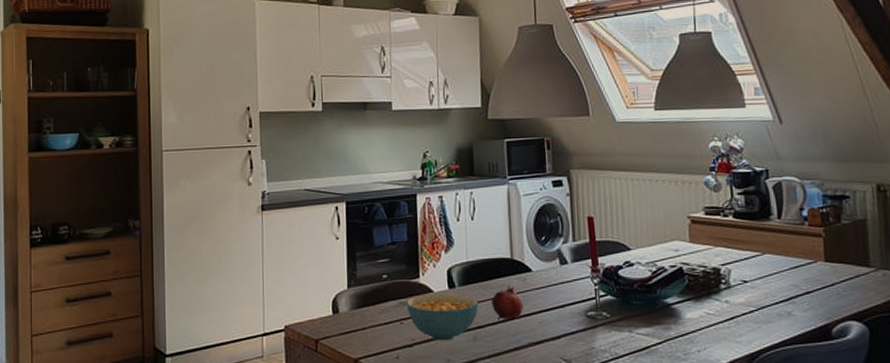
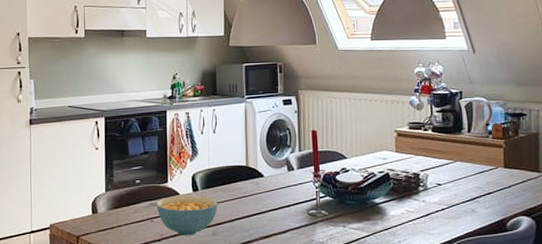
fruit: present [491,285,523,321] -> none [229,188,256,218]

